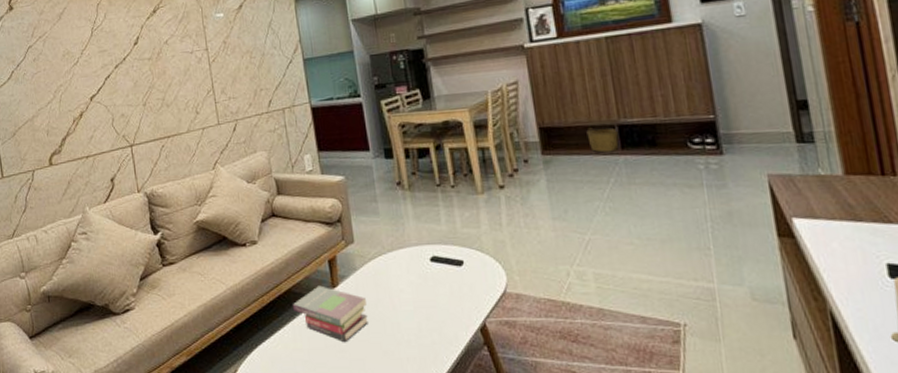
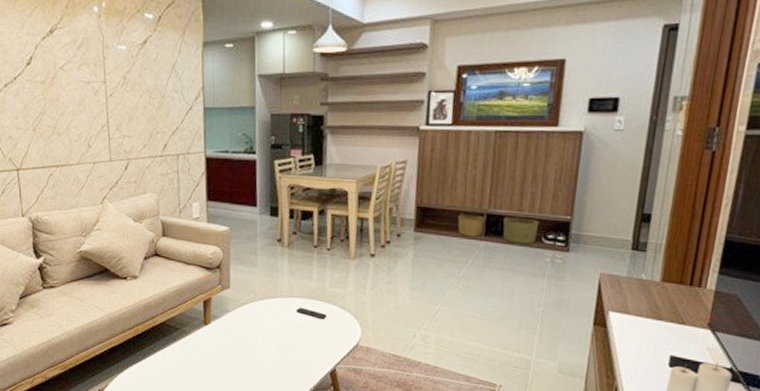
books: present [292,285,368,343] -> none [164,322,233,372]
basket: none [638,123,681,153] -> present [503,216,538,244]

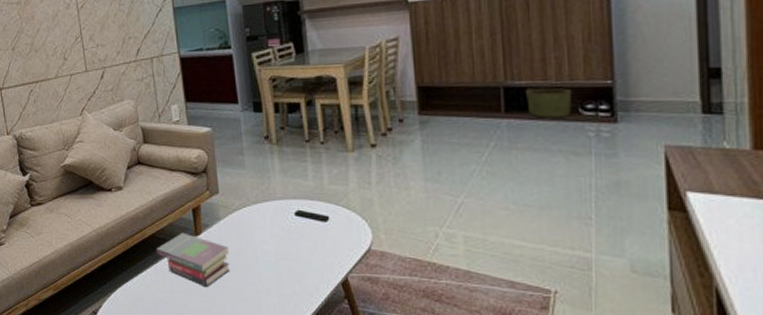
books: none [164,322,233,372] -> present [155,232,230,288]
basket: present [458,213,486,237] -> none [469,89,504,115]

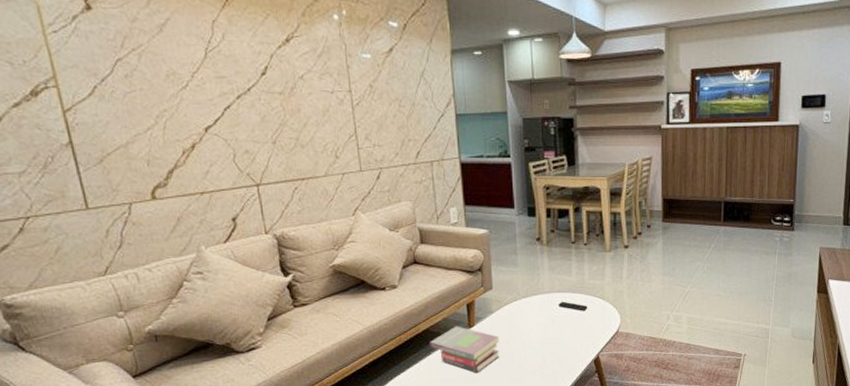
basket: present [526,87,572,118] -> none [738,203,767,226]

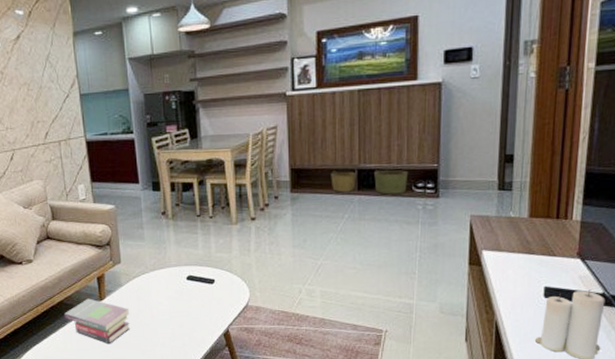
basket: none [700,202,724,223] -> present [331,170,358,193]
basket: none [738,203,767,226] -> present [374,169,407,195]

